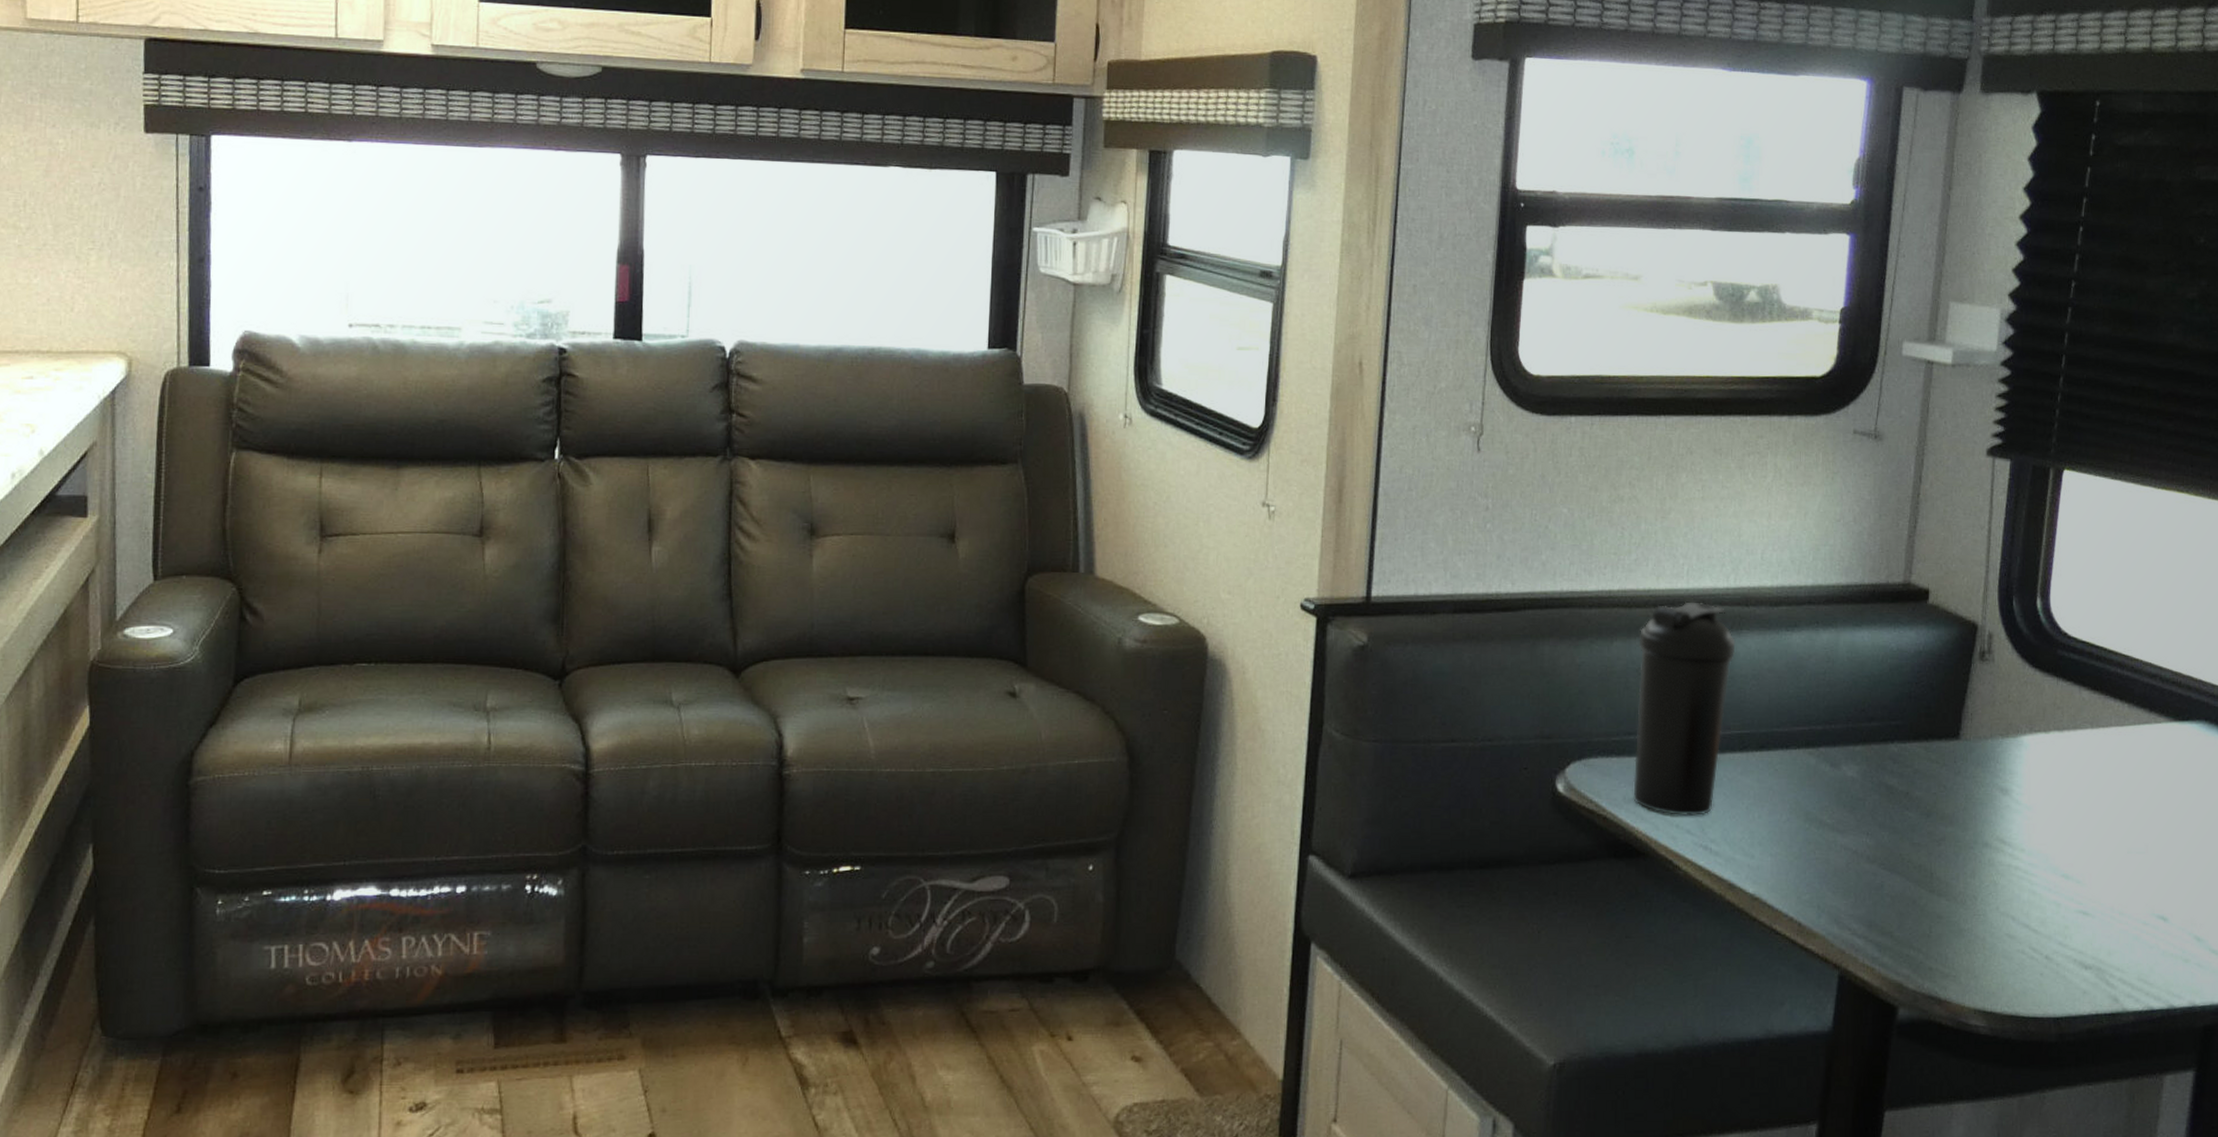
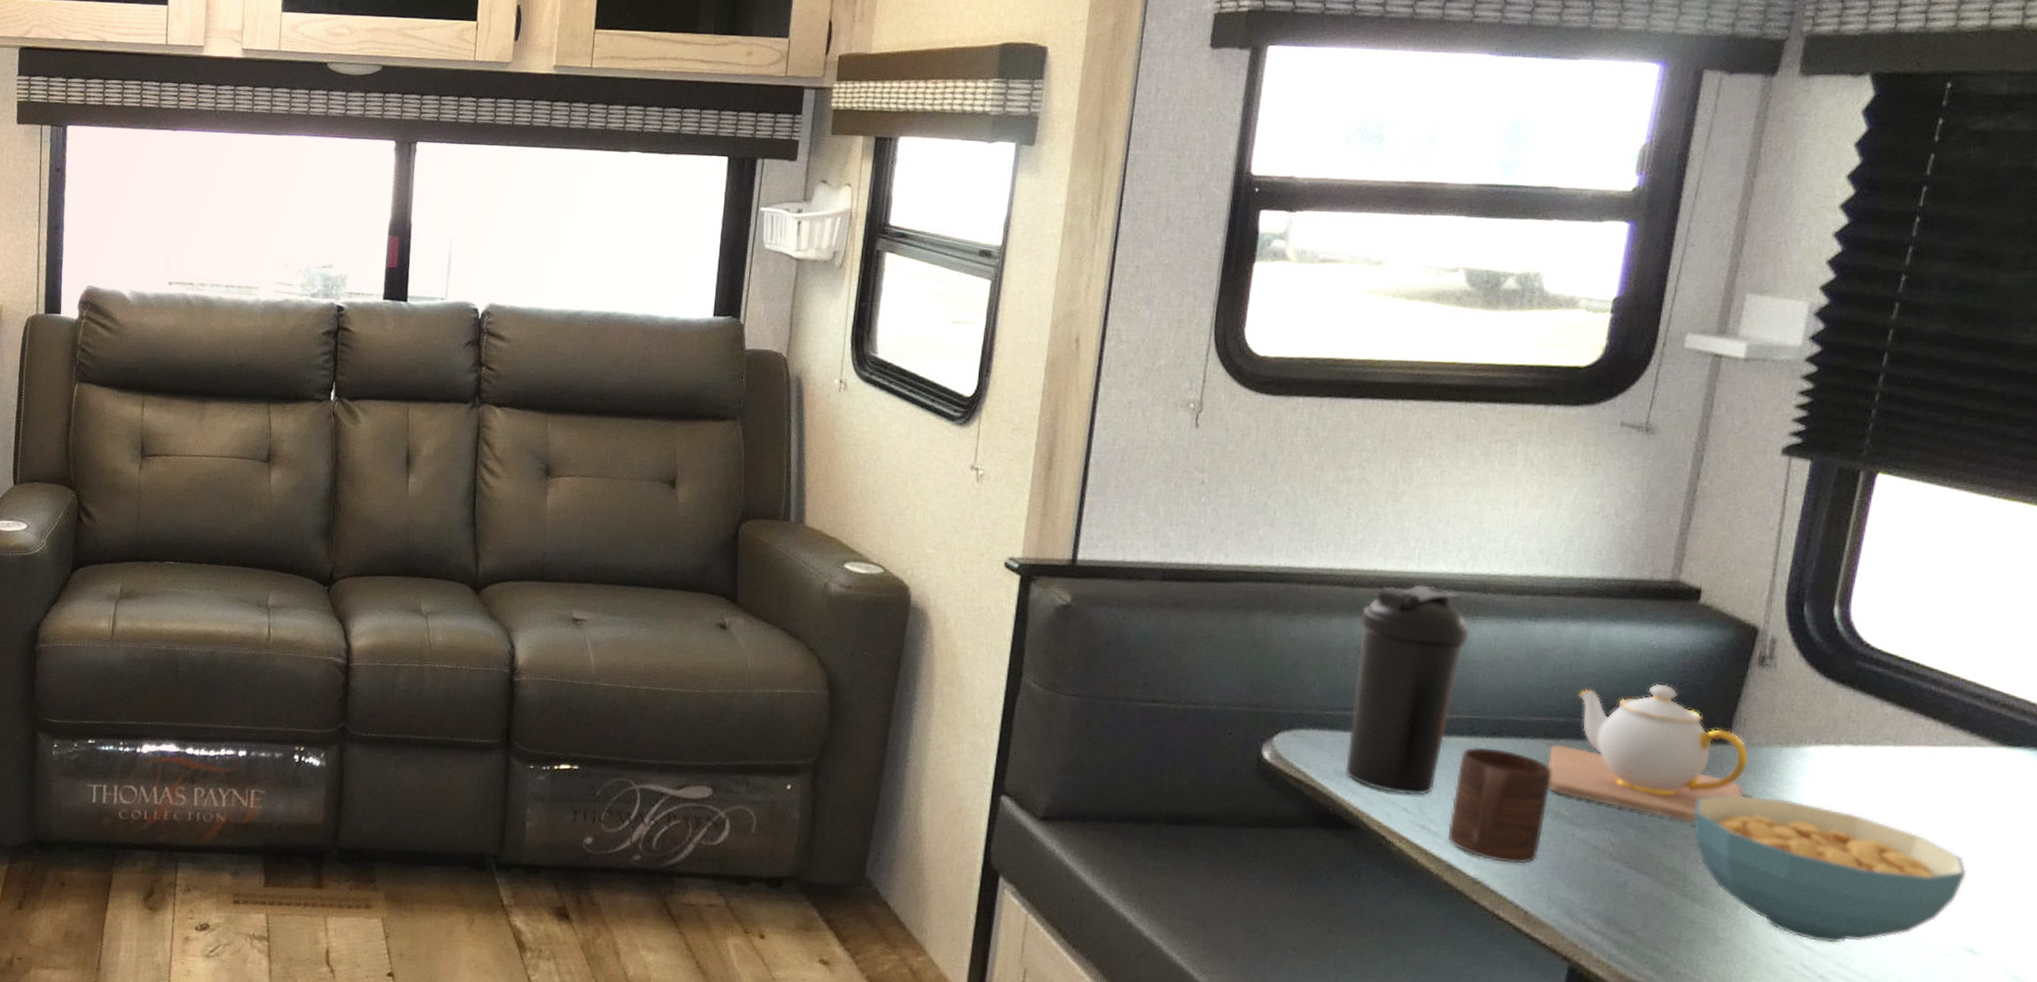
cup: none [1727,761,1814,876] -> present [1447,747,1552,865]
teapot: none [1810,685,1977,820] -> present [1547,683,1749,824]
cereal bowl: none [1935,787,2155,923] -> present [1693,794,1967,944]

